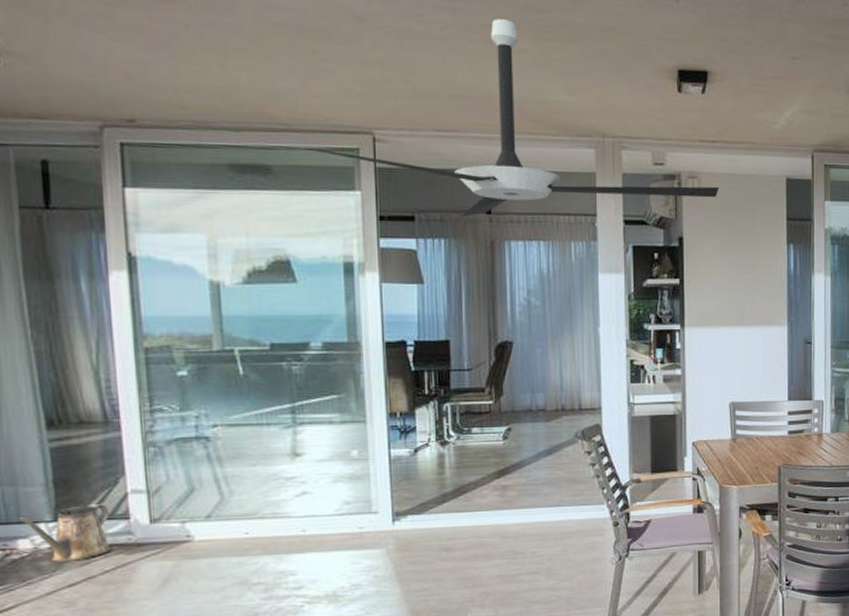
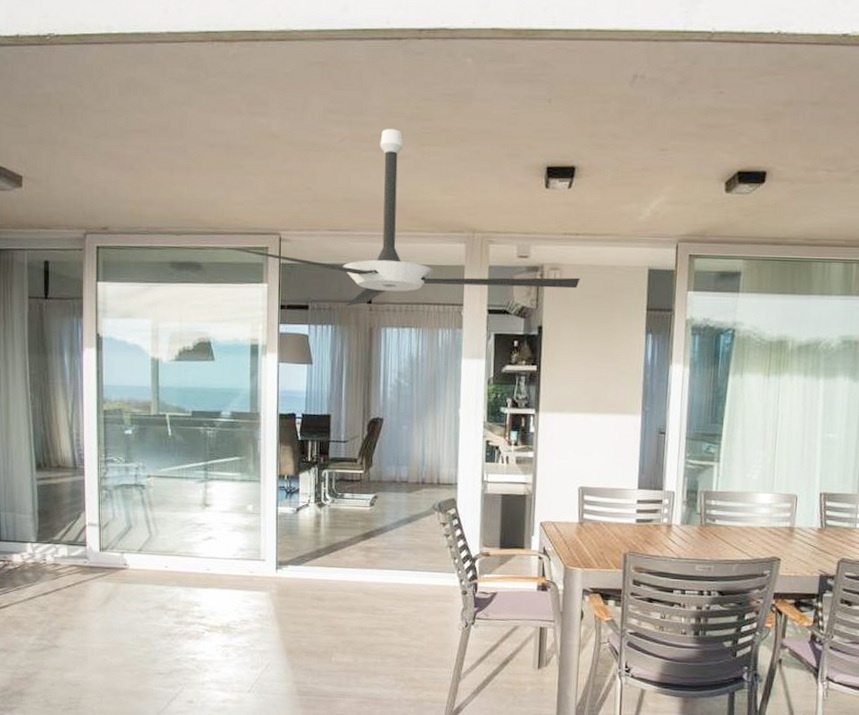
watering can: present [16,504,112,562] -> none [13,531,73,575]

